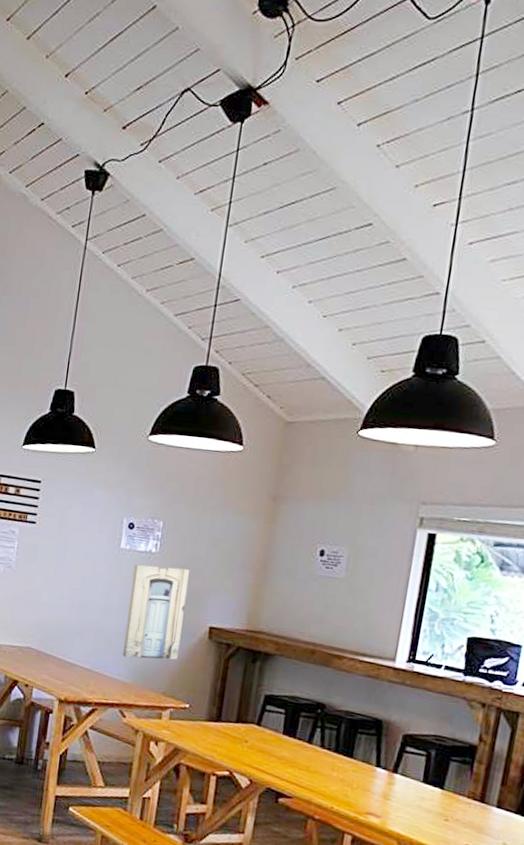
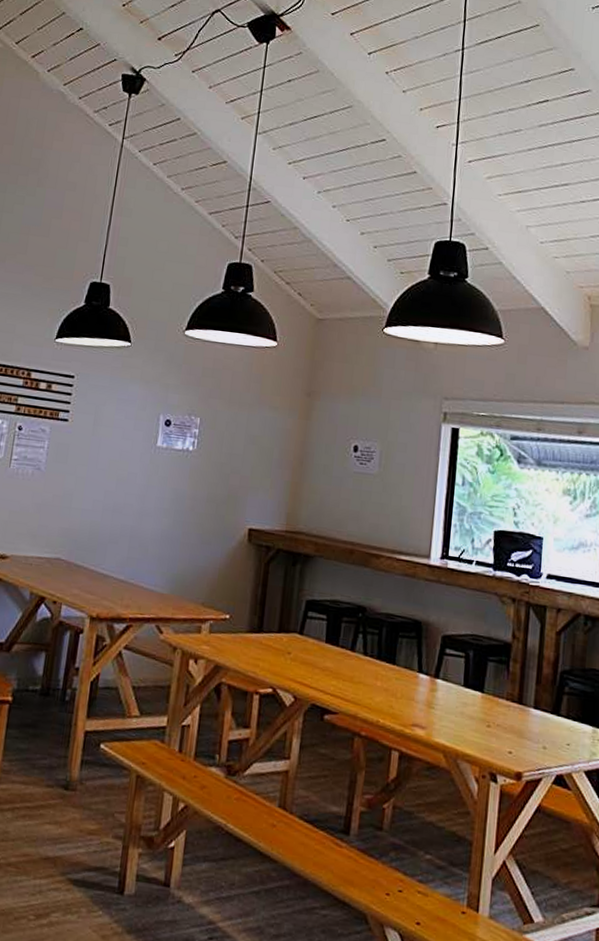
wall art: present [123,564,190,660] -> none [160,463,228,566]

